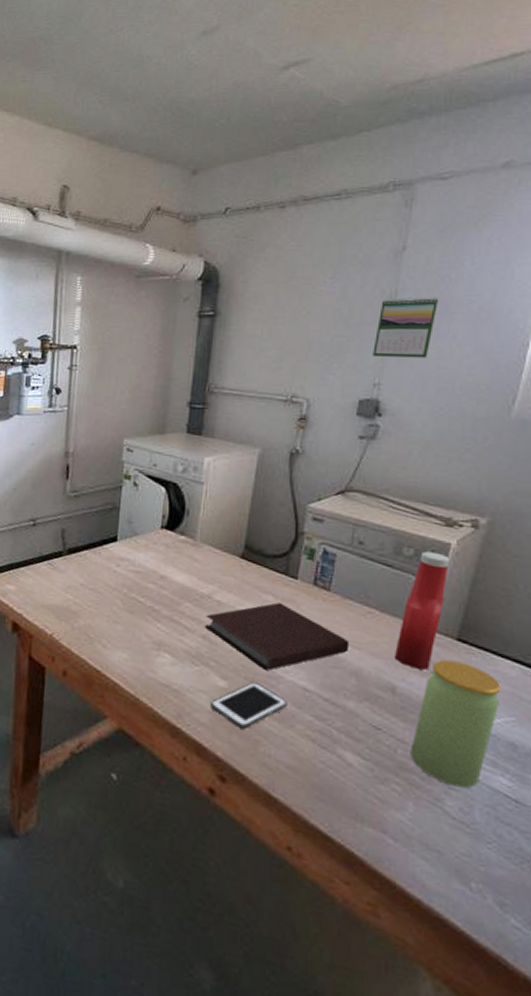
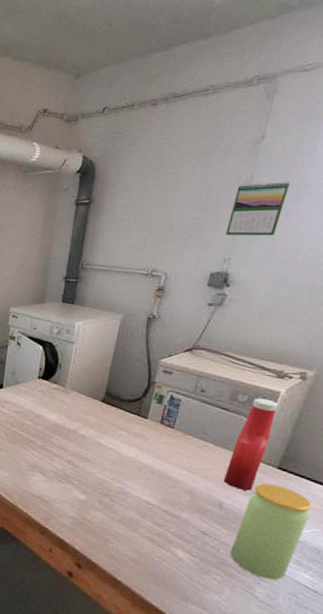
notebook: present [205,602,350,671] -> none [70,437,187,488]
cell phone: present [211,682,287,729] -> none [72,496,133,531]

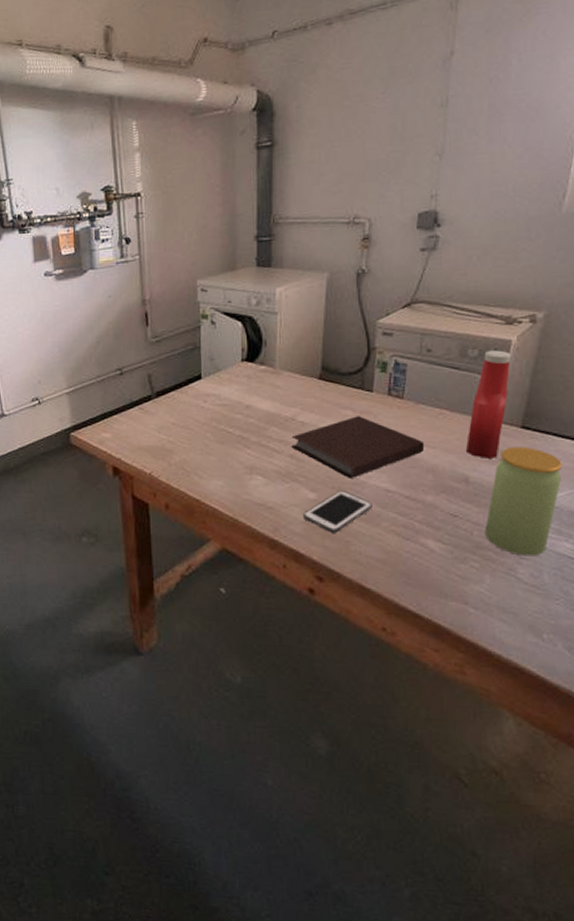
notebook: none [70,437,187,488] -> present [291,416,425,478]
cell phone: none [72,496,133,531] -> present [304,491,372,533]
calendar: present [226,181,291,236] -> none [428,100,489,168]

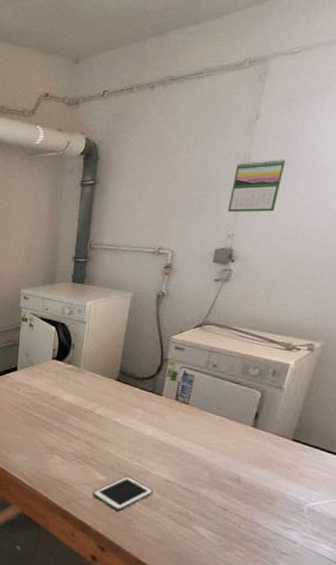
notebook: present [291,416,425,478] -> none [88,415,204,467]
calendar: none [428,100,489,168] -> present [228,159,286,212]
ketchup bottle: present [465,350,511,458] -> none [239,371,288,464]
jar: present [485,446,562,556] -> none [251,455,327,553]

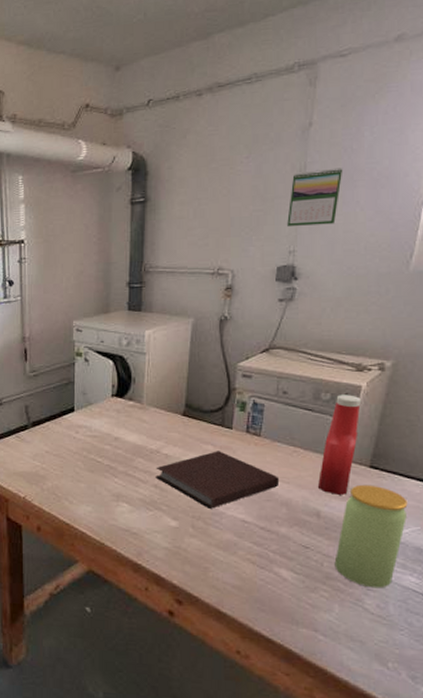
notebook: none [88,415,204,467] -> present [156,451,280,509]
cell phone: present [93,476,153,512] -> none [165,520,230,559]
ketchup bottle: none [239,371,288,464] -> present [317,395,361,495]
jar: none [251,455,327,553] -> present [334,484,408,588]

